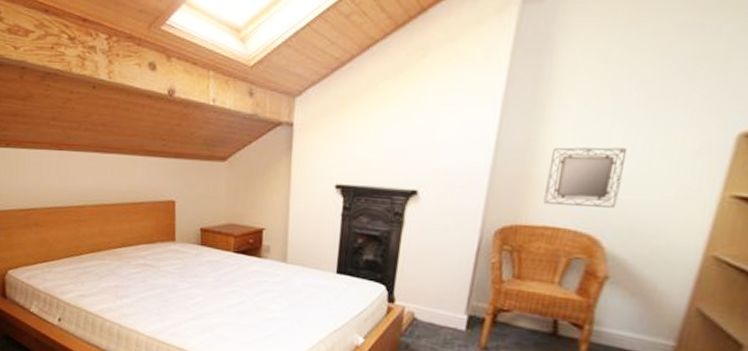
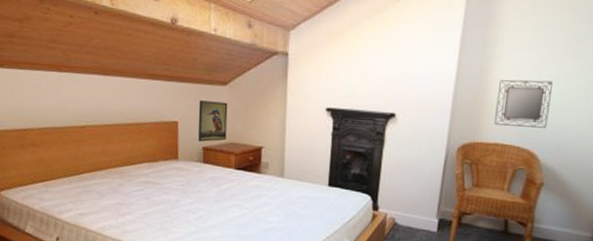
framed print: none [195,178,227,223] -> present [198,100,228,142]

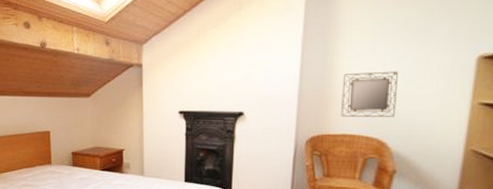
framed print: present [198,100,228,142] -> none [67,112,92,147]

